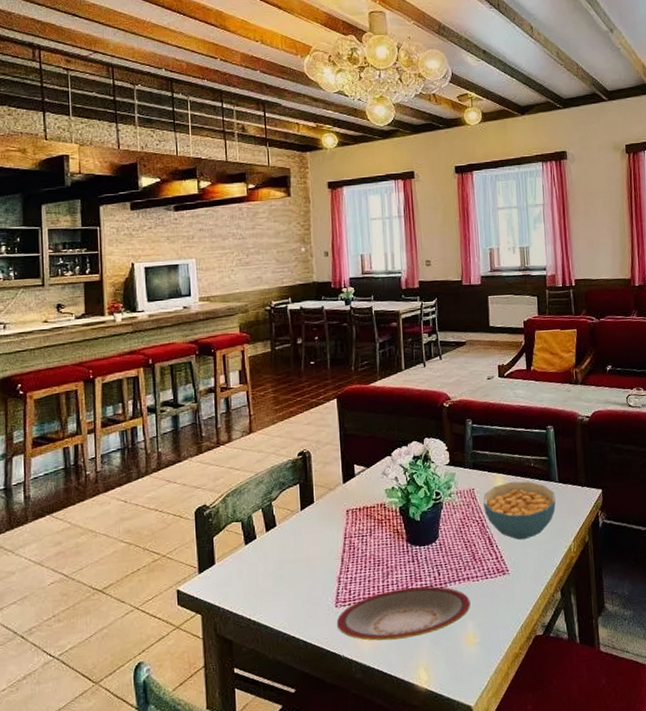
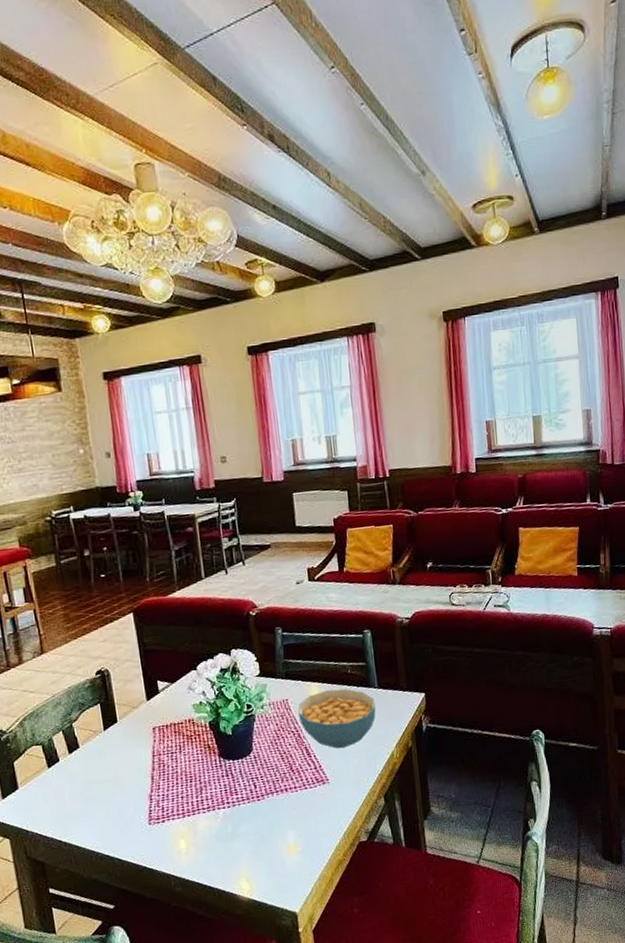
plate: present [336,586,471,641] -> none [151,799,291,855]

